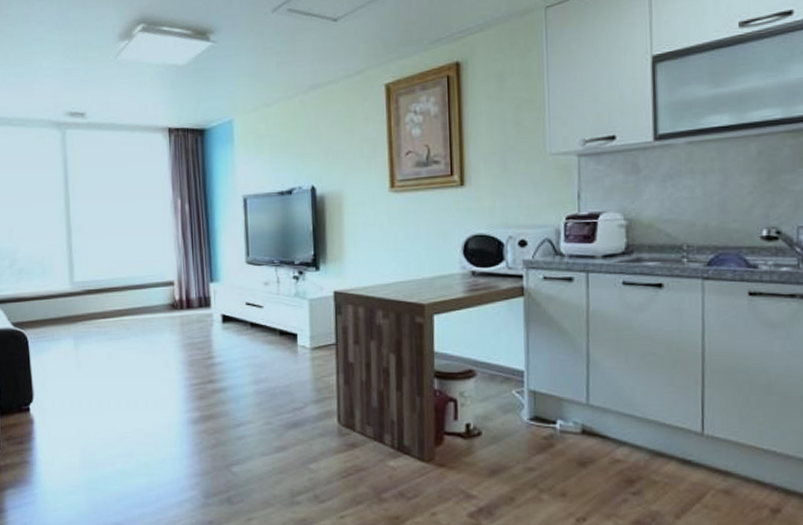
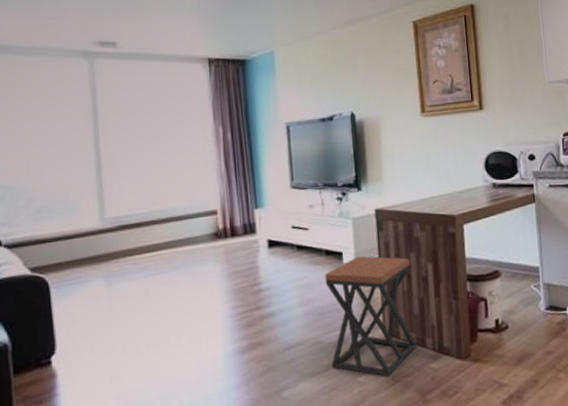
stool: none [278,339,373,468] -> present [325,256,417,377]

